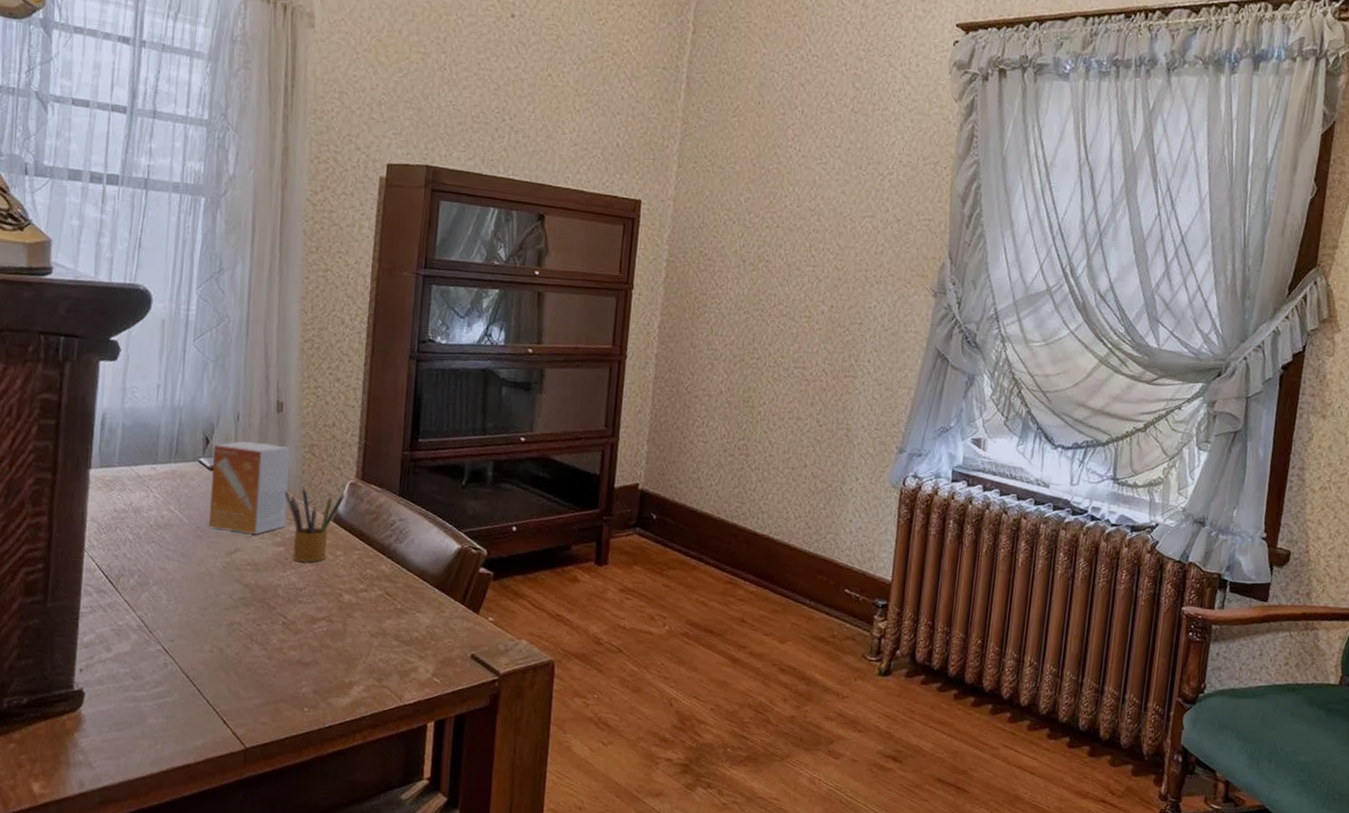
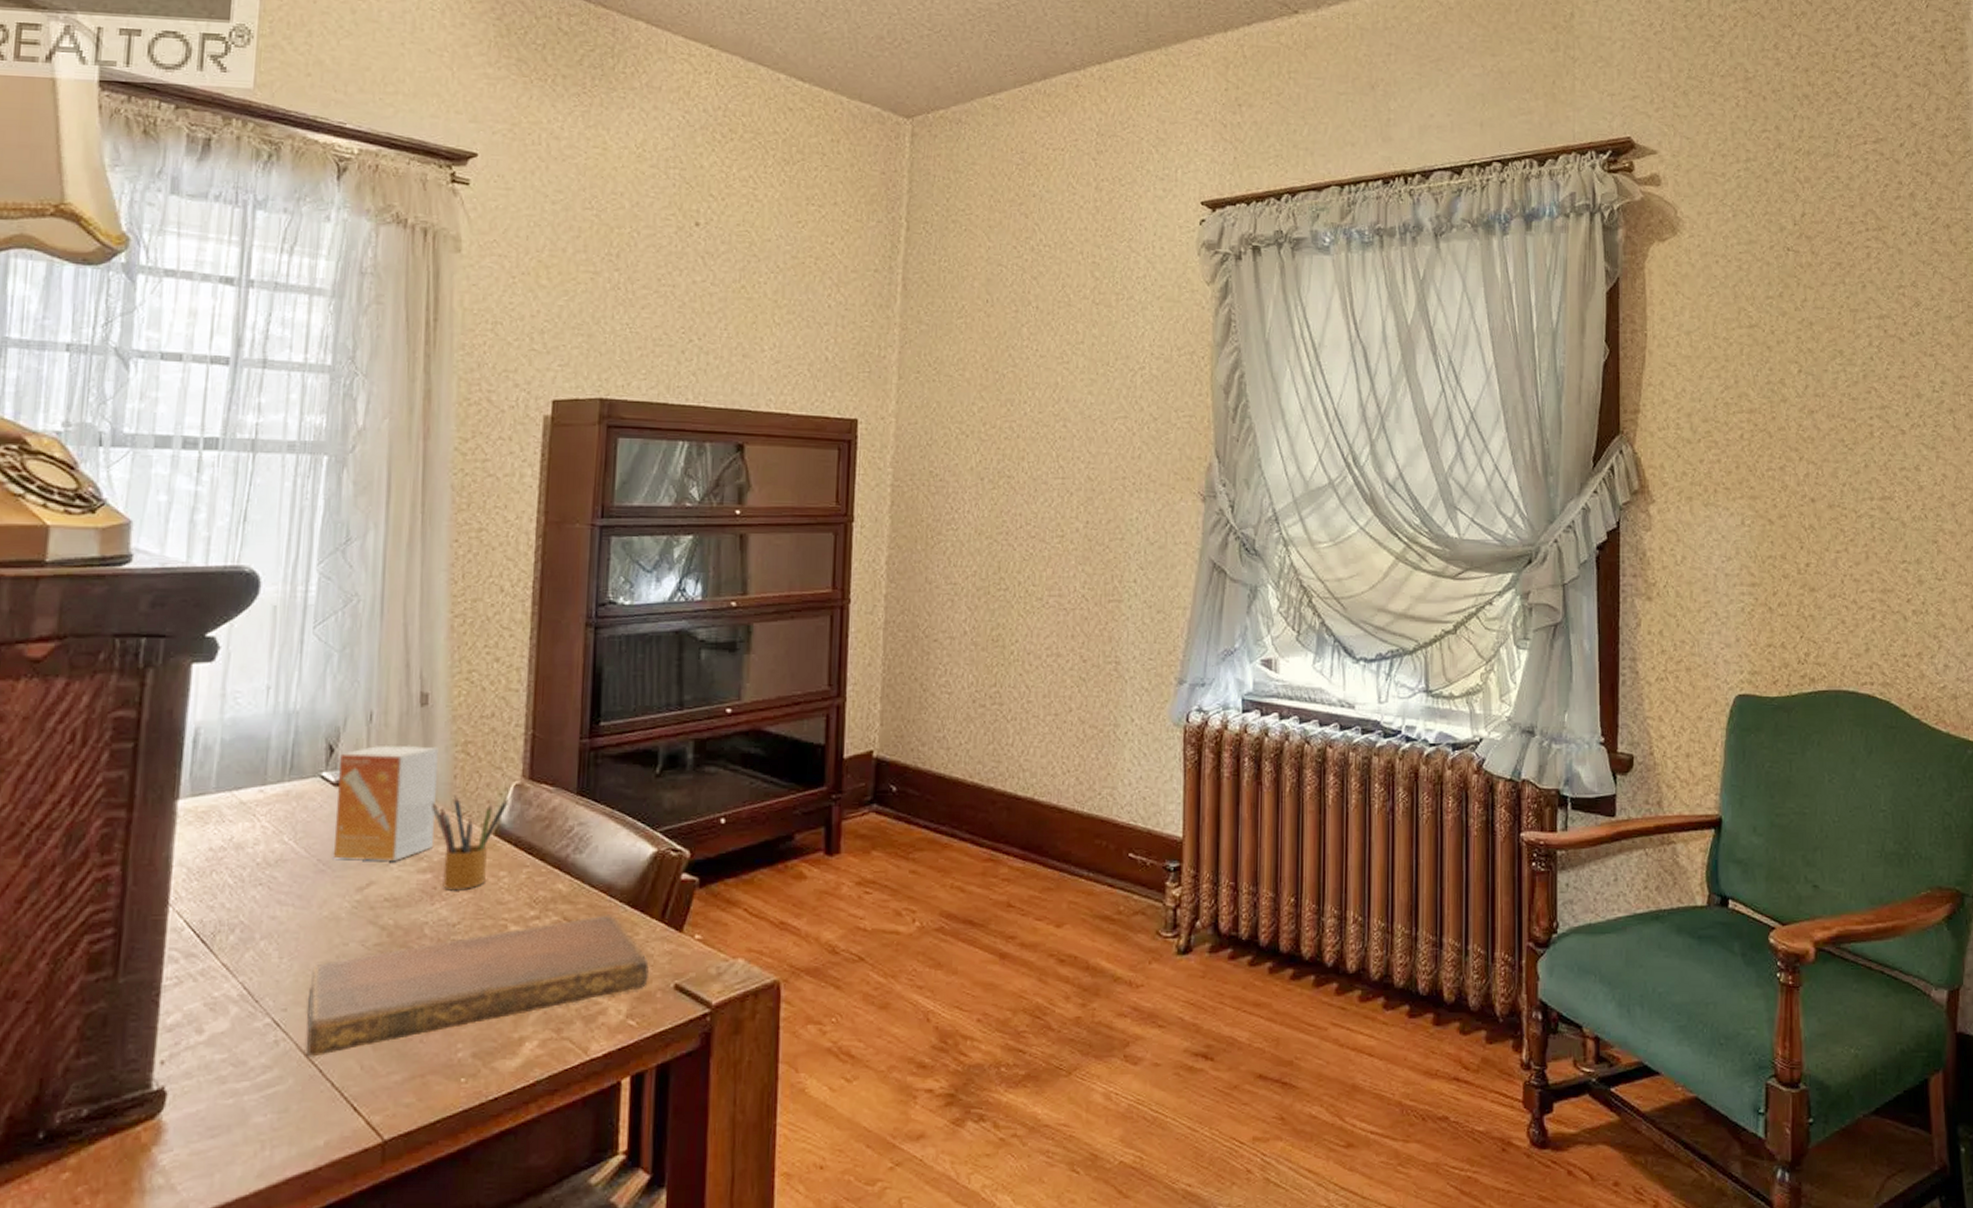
notebook: none [188,594,452,679] -> present [307,915,650,1057]

